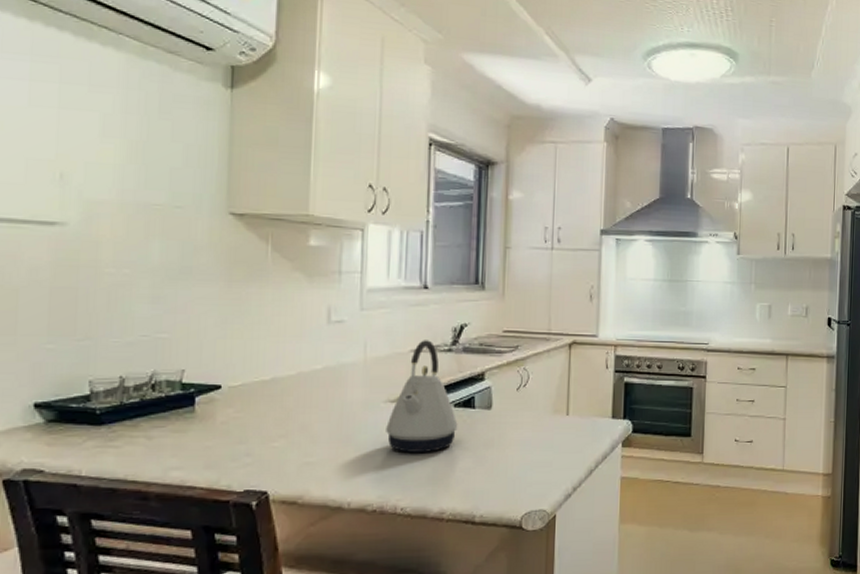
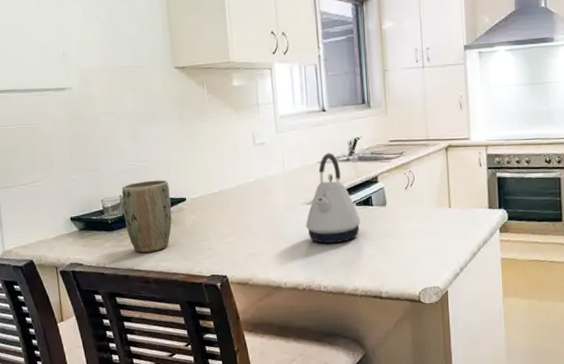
plant pot: none [122,358,199,457] -> present [121,180,172,253]

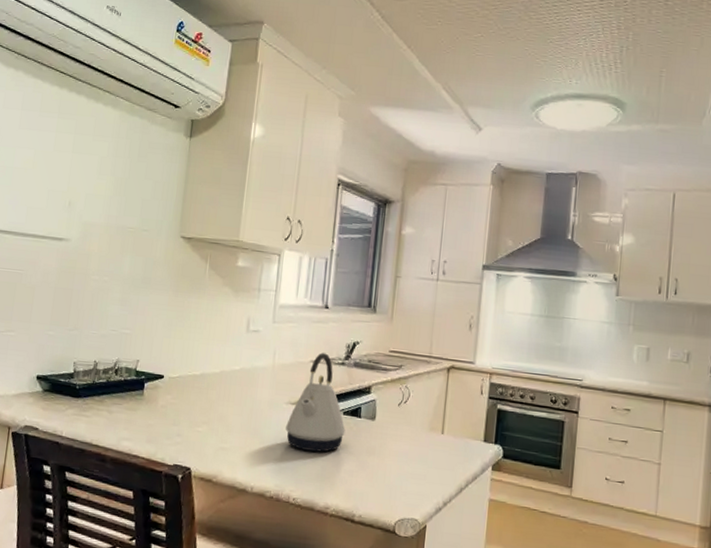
plant pot: present [121,180,172,253] -> none [93,349,149,429]

